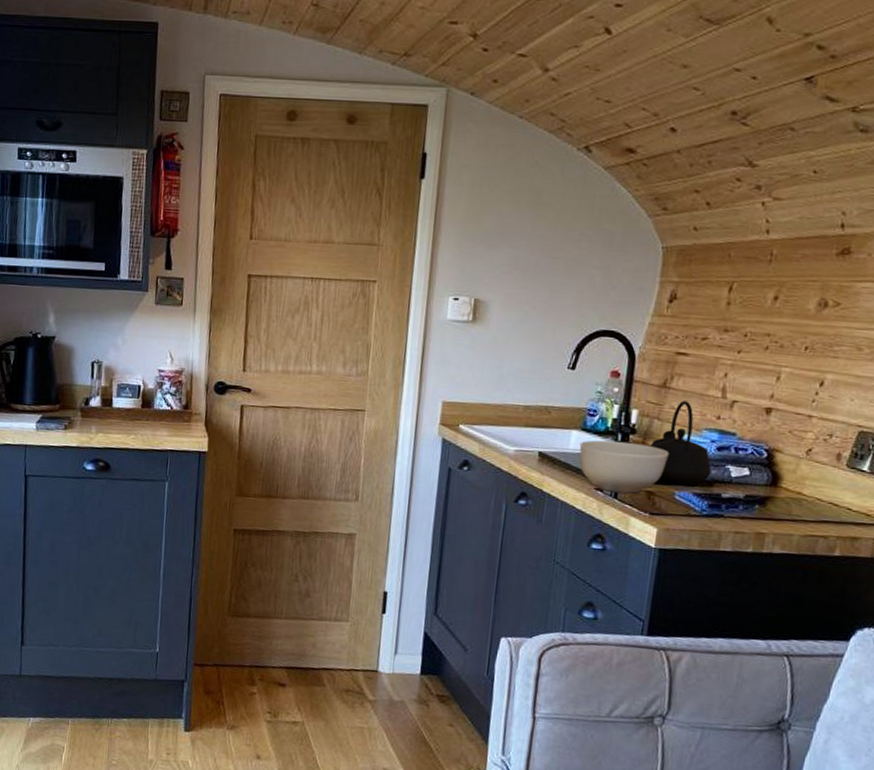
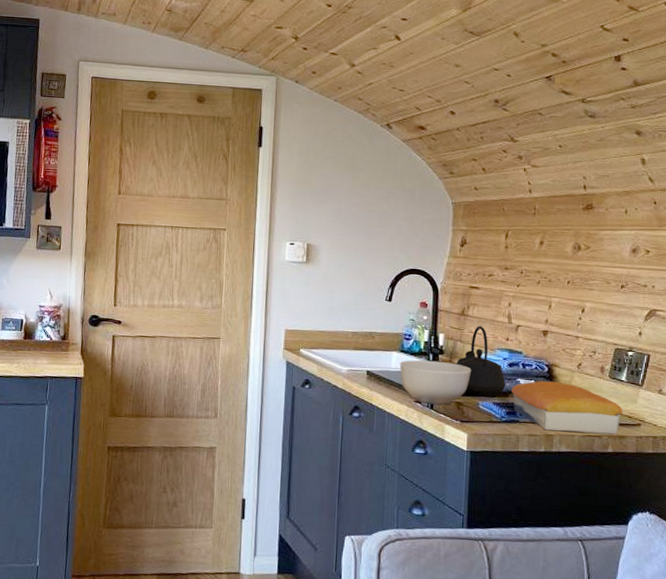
bread loaf: none [718,468,860,535] -> present [512,381,623,435]

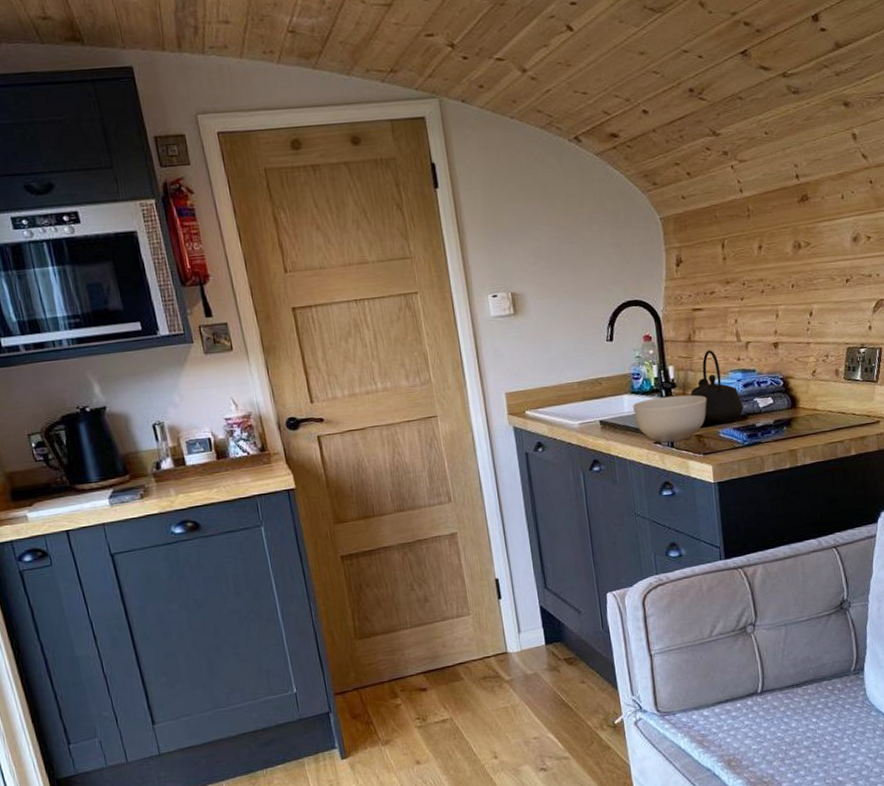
bread loaf: present [512,381,623,435] -> none [750,393,861,446]

